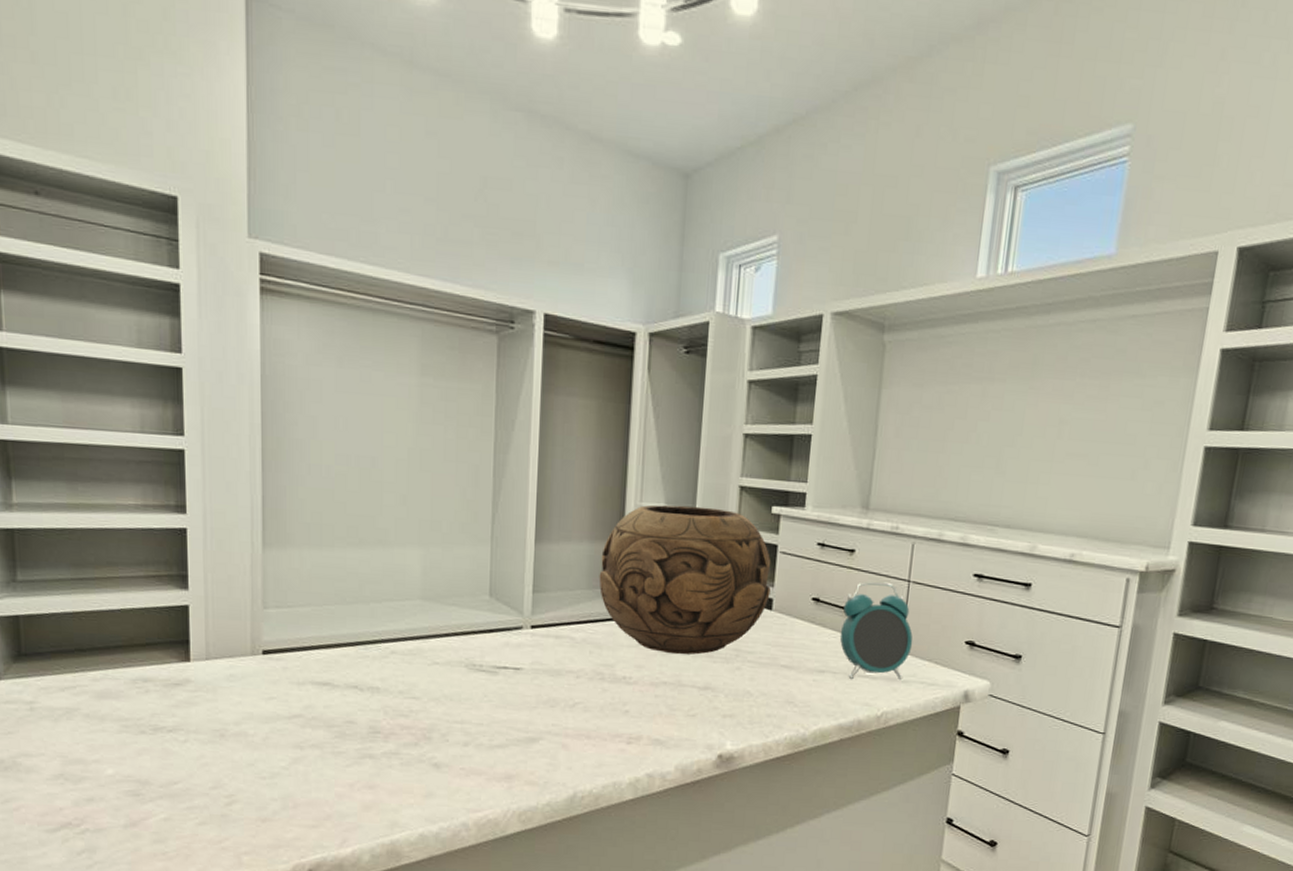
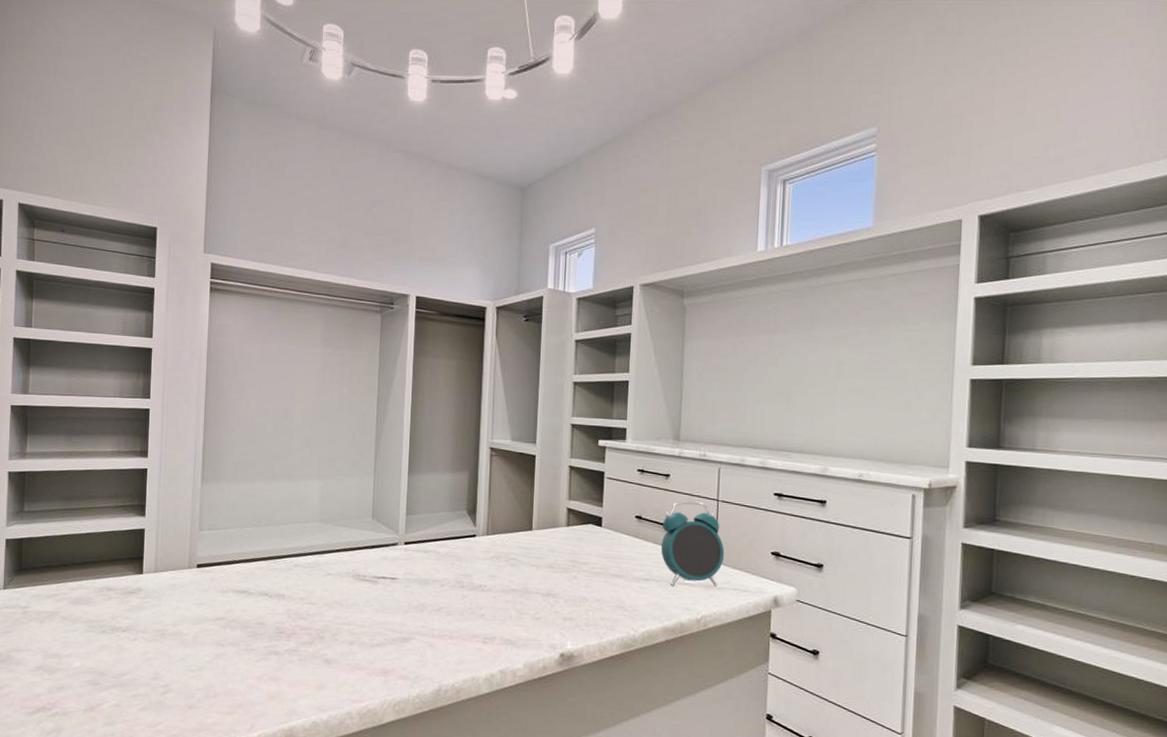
decorative bowl: present [599,505,771,655] -> none [459,441,600,566]

